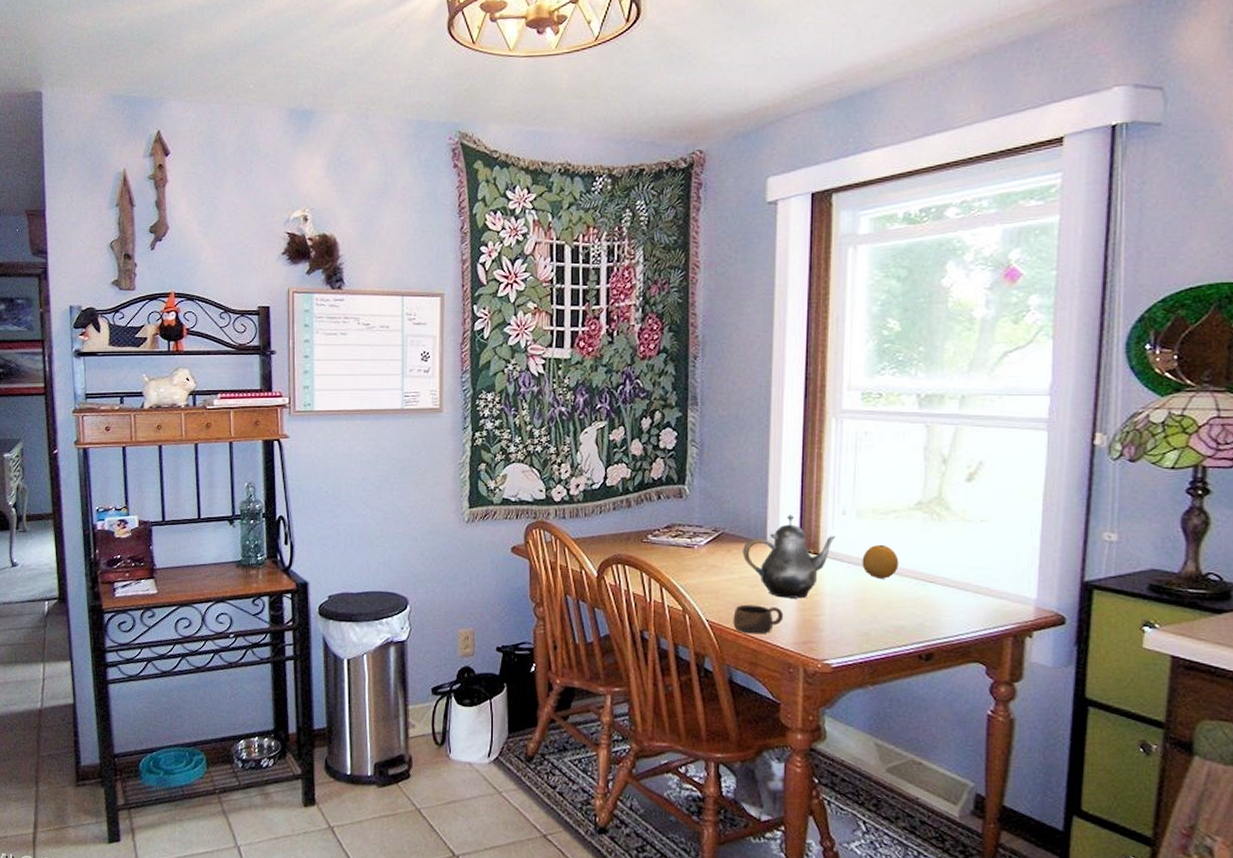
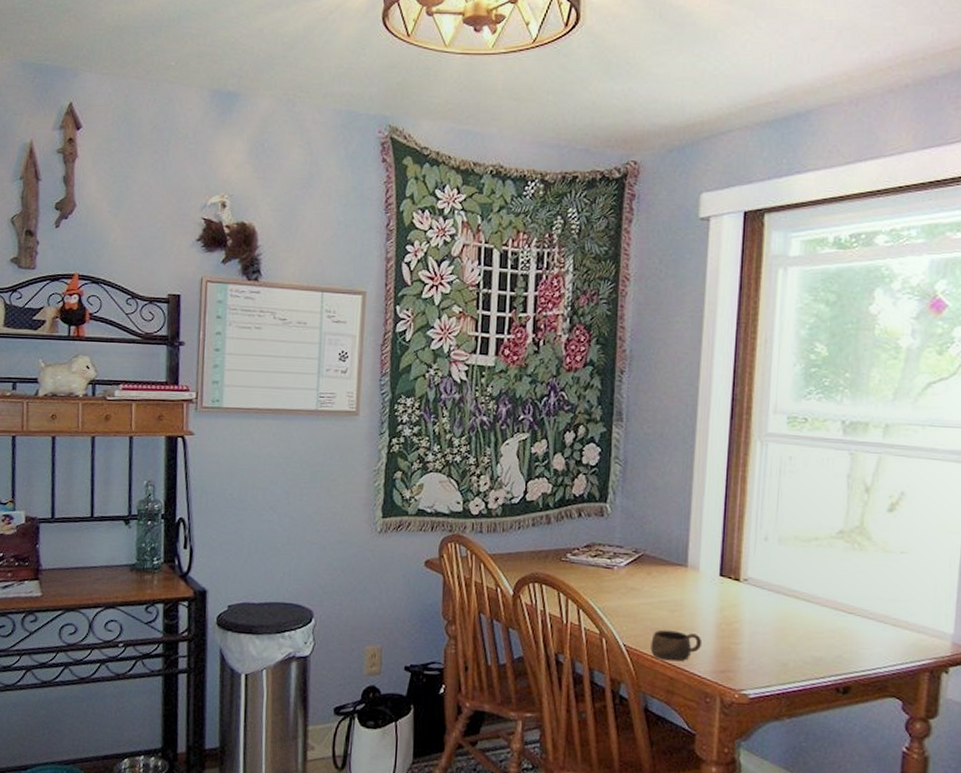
teapot: present [742,515,835,599] -> none [662,538,756,626]
fruit: present [862,544,899,579] -> none [782,572,819,608]

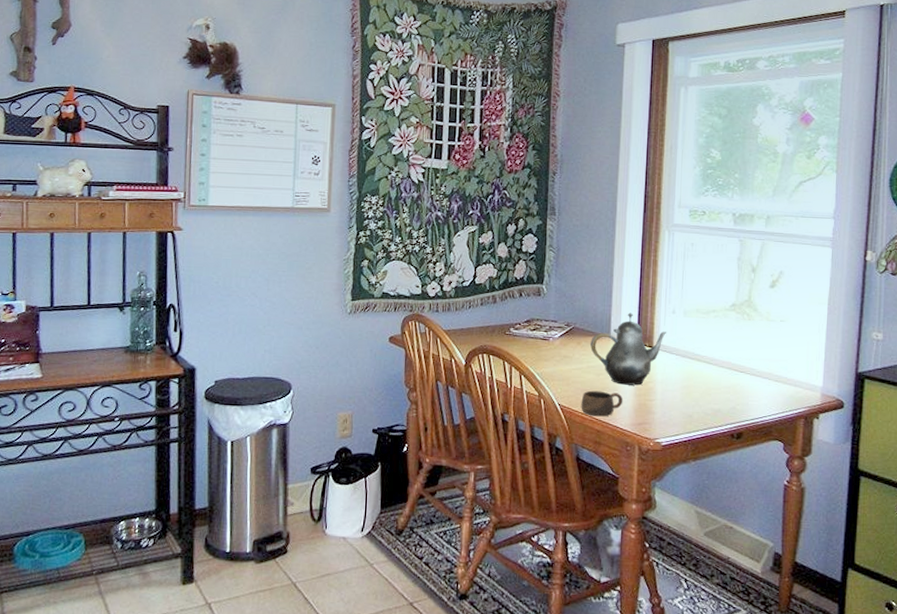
teapot: none [662,538,756,626] -> present [589,312,666,385]

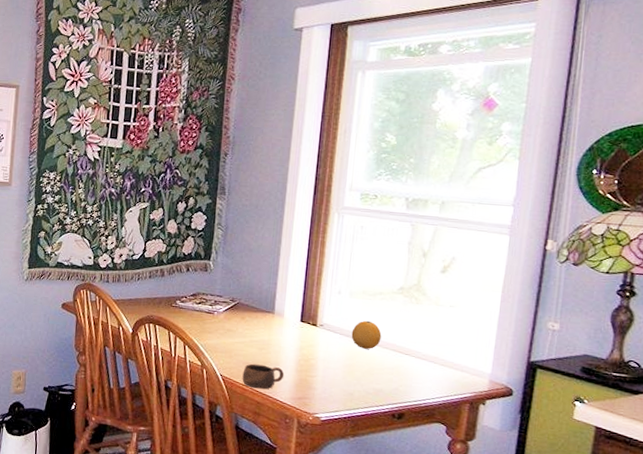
teapot: present [589,312,666,385] -> none [253,291,331,361]
fruit: none [687,339,717,369] -> present [351,320,382,349]

